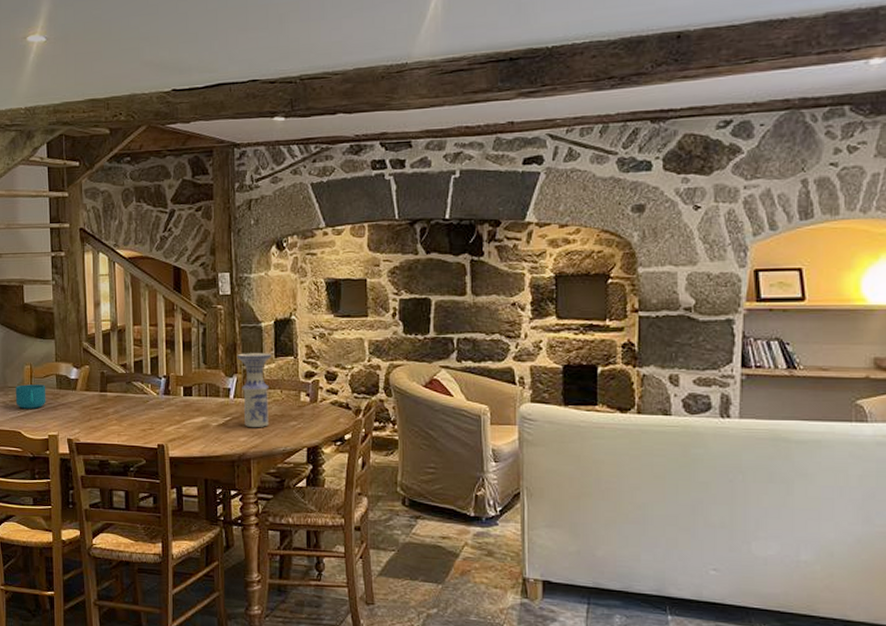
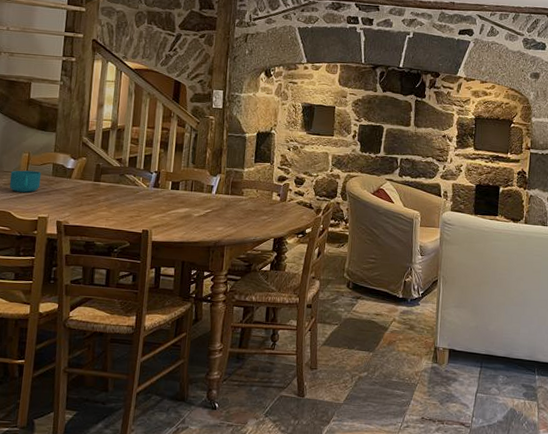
vase: present [236,353,272,428] -> none [222,157,252,220]

